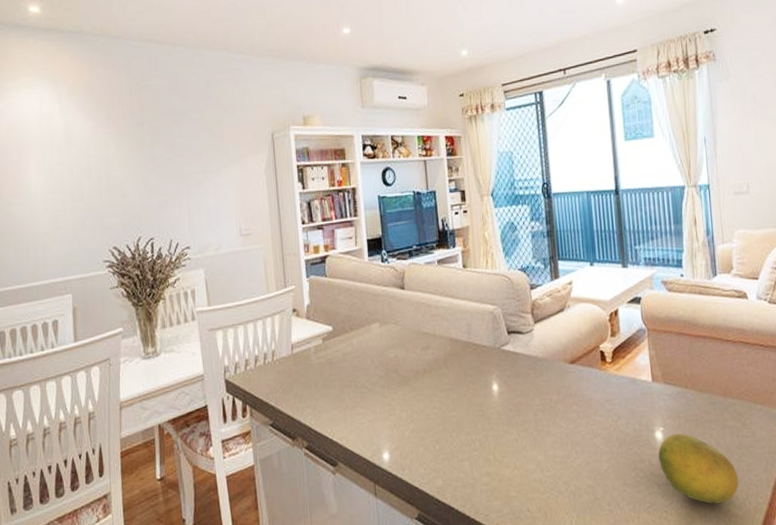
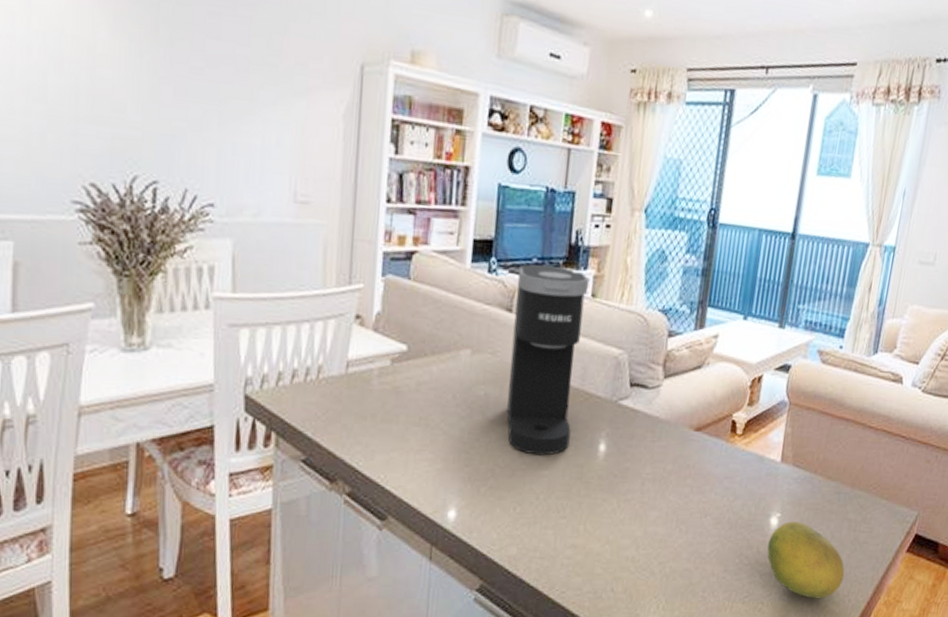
coffee maker: none [403,248,468,400] -> present [507,264,590,456]

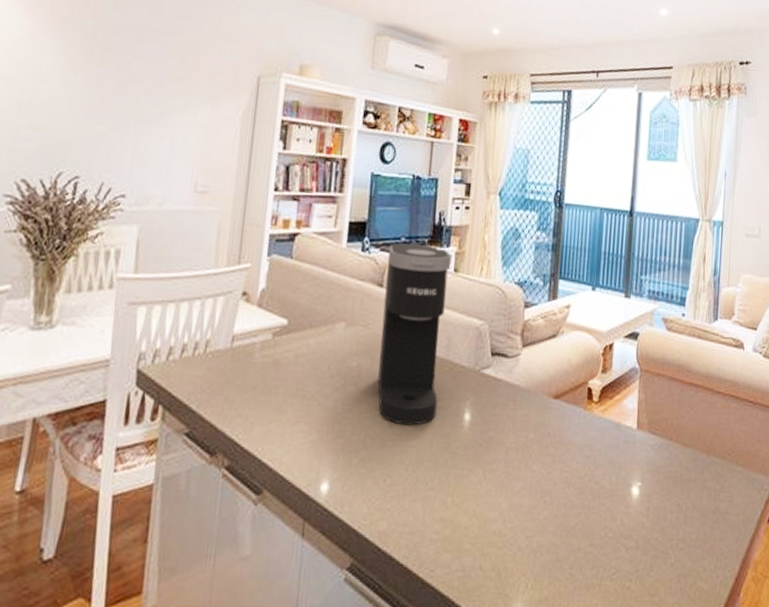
fruit: present [767,521,845,599] -> none [631,491,709,575]

